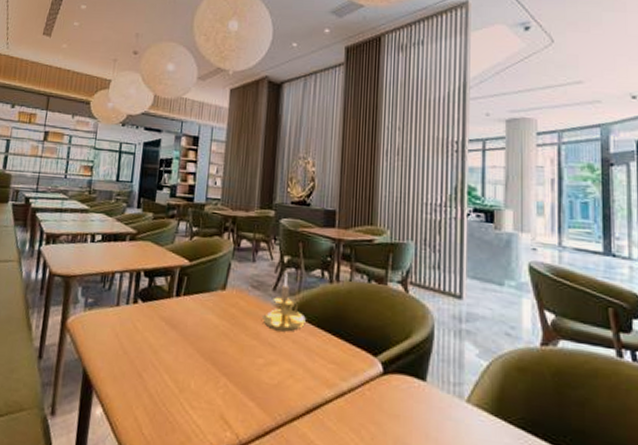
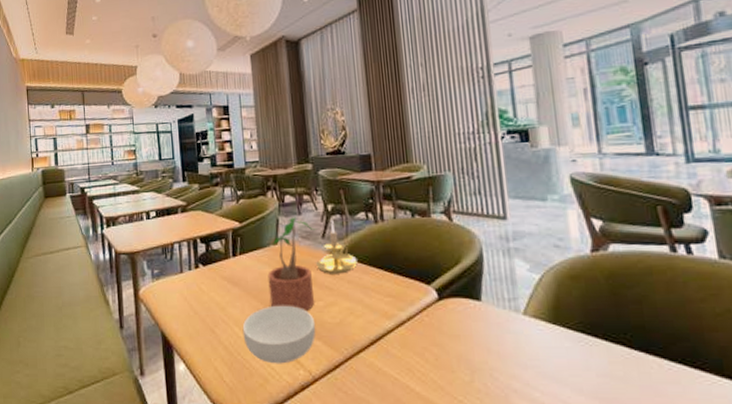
cereal bowl: none [171,356,252,423] -> present [242,305,316,364]
potted plant: none [207,263,270,368] -> present [268,217,317,312]

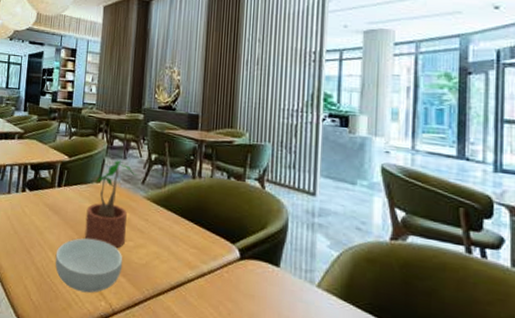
candle holder: present [315,219,357,274] -> none [131,168,171,220]

